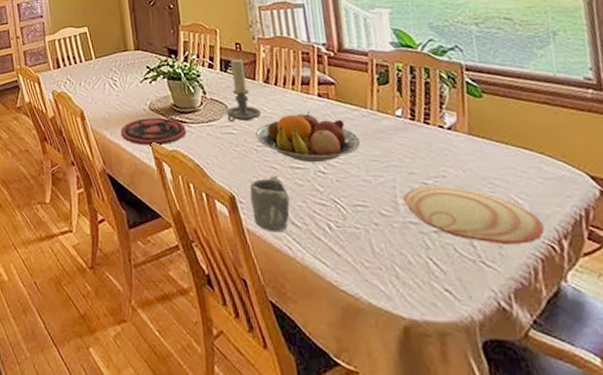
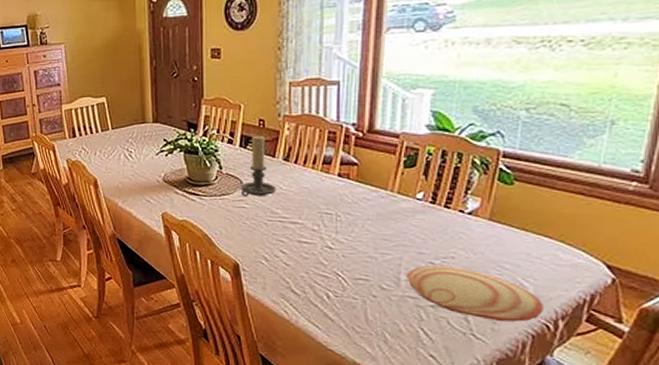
plate: present [120,117,187,145] -> none [132,189,198,215]
mug: present [250,174,290,233] -> none [254,247,292,298]
fruit bowl: present [255,111,361,163] -> none [267,190,374,239]

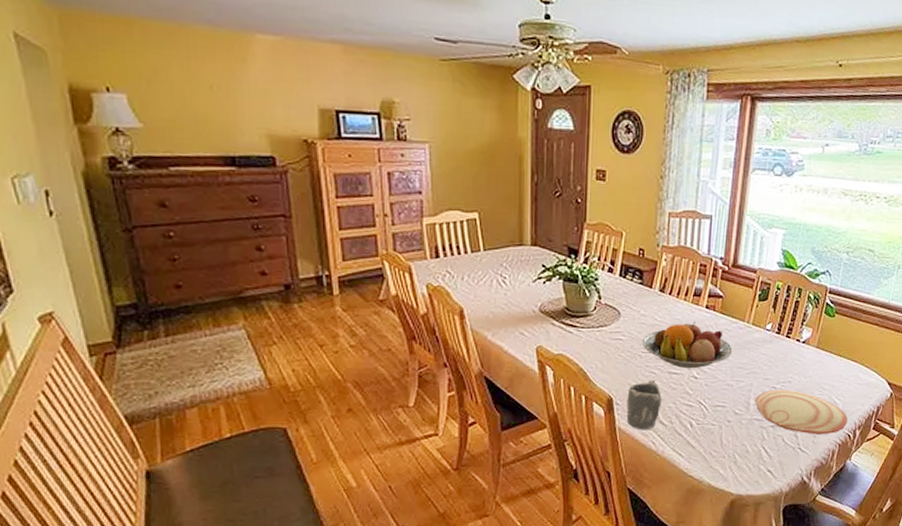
candle holder: present [240,135,276,197] -> none [618,265,651,329]
mug: none [254,247,292,298] -> present [626,379,662,430]
fruit bowl: none [267,190,374,239] -> present [642,321,733,369]

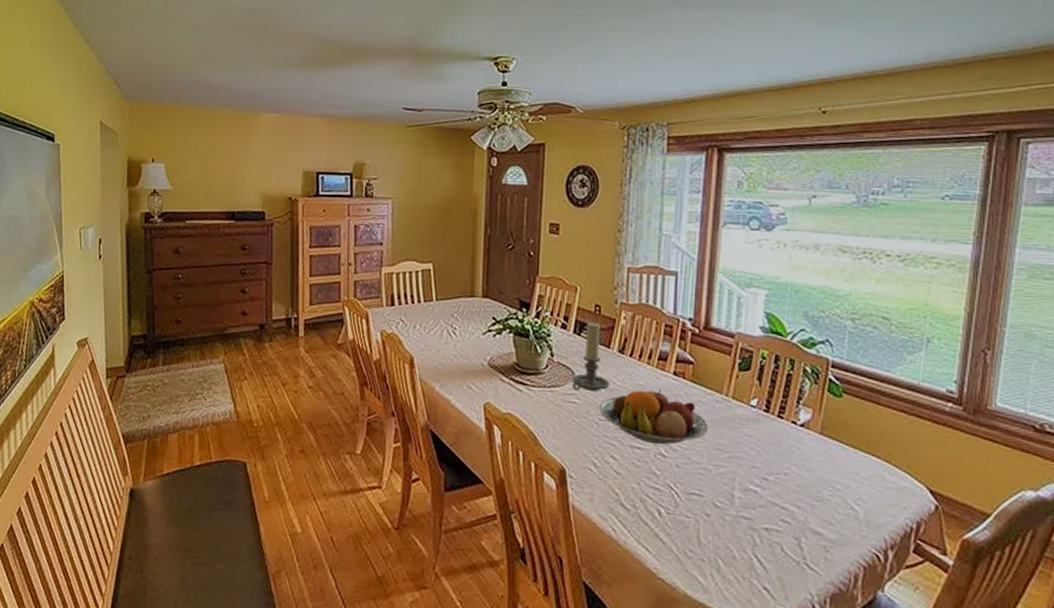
candle holder: none [618,265,651,329] -> present [572,321,609,391]
mug: present [626,379,662,430] -> none [581,452,623,513]
plate: present [754,390,848,434] -> none [740,481,873,551]

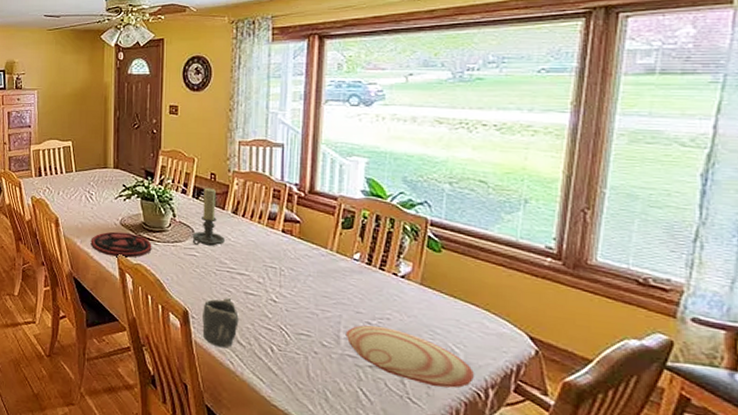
plate: none [452,374,525,406] -> present [90,231,152,258]
mug: none [581,452,623,513] -> present [202,297,239,348]
fruit bowl: present [599,388,709,445] -> none [216,244,315,292]
plate: none [740,481,873,551] -> present [345,325,474,388]

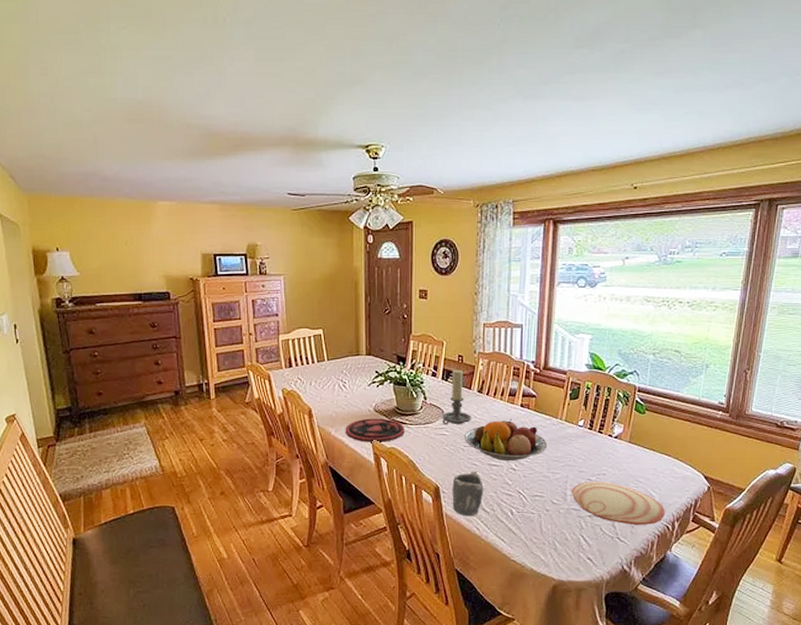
fruit bowl: none [216,244,315,292] -> present [464,418,548,462]

